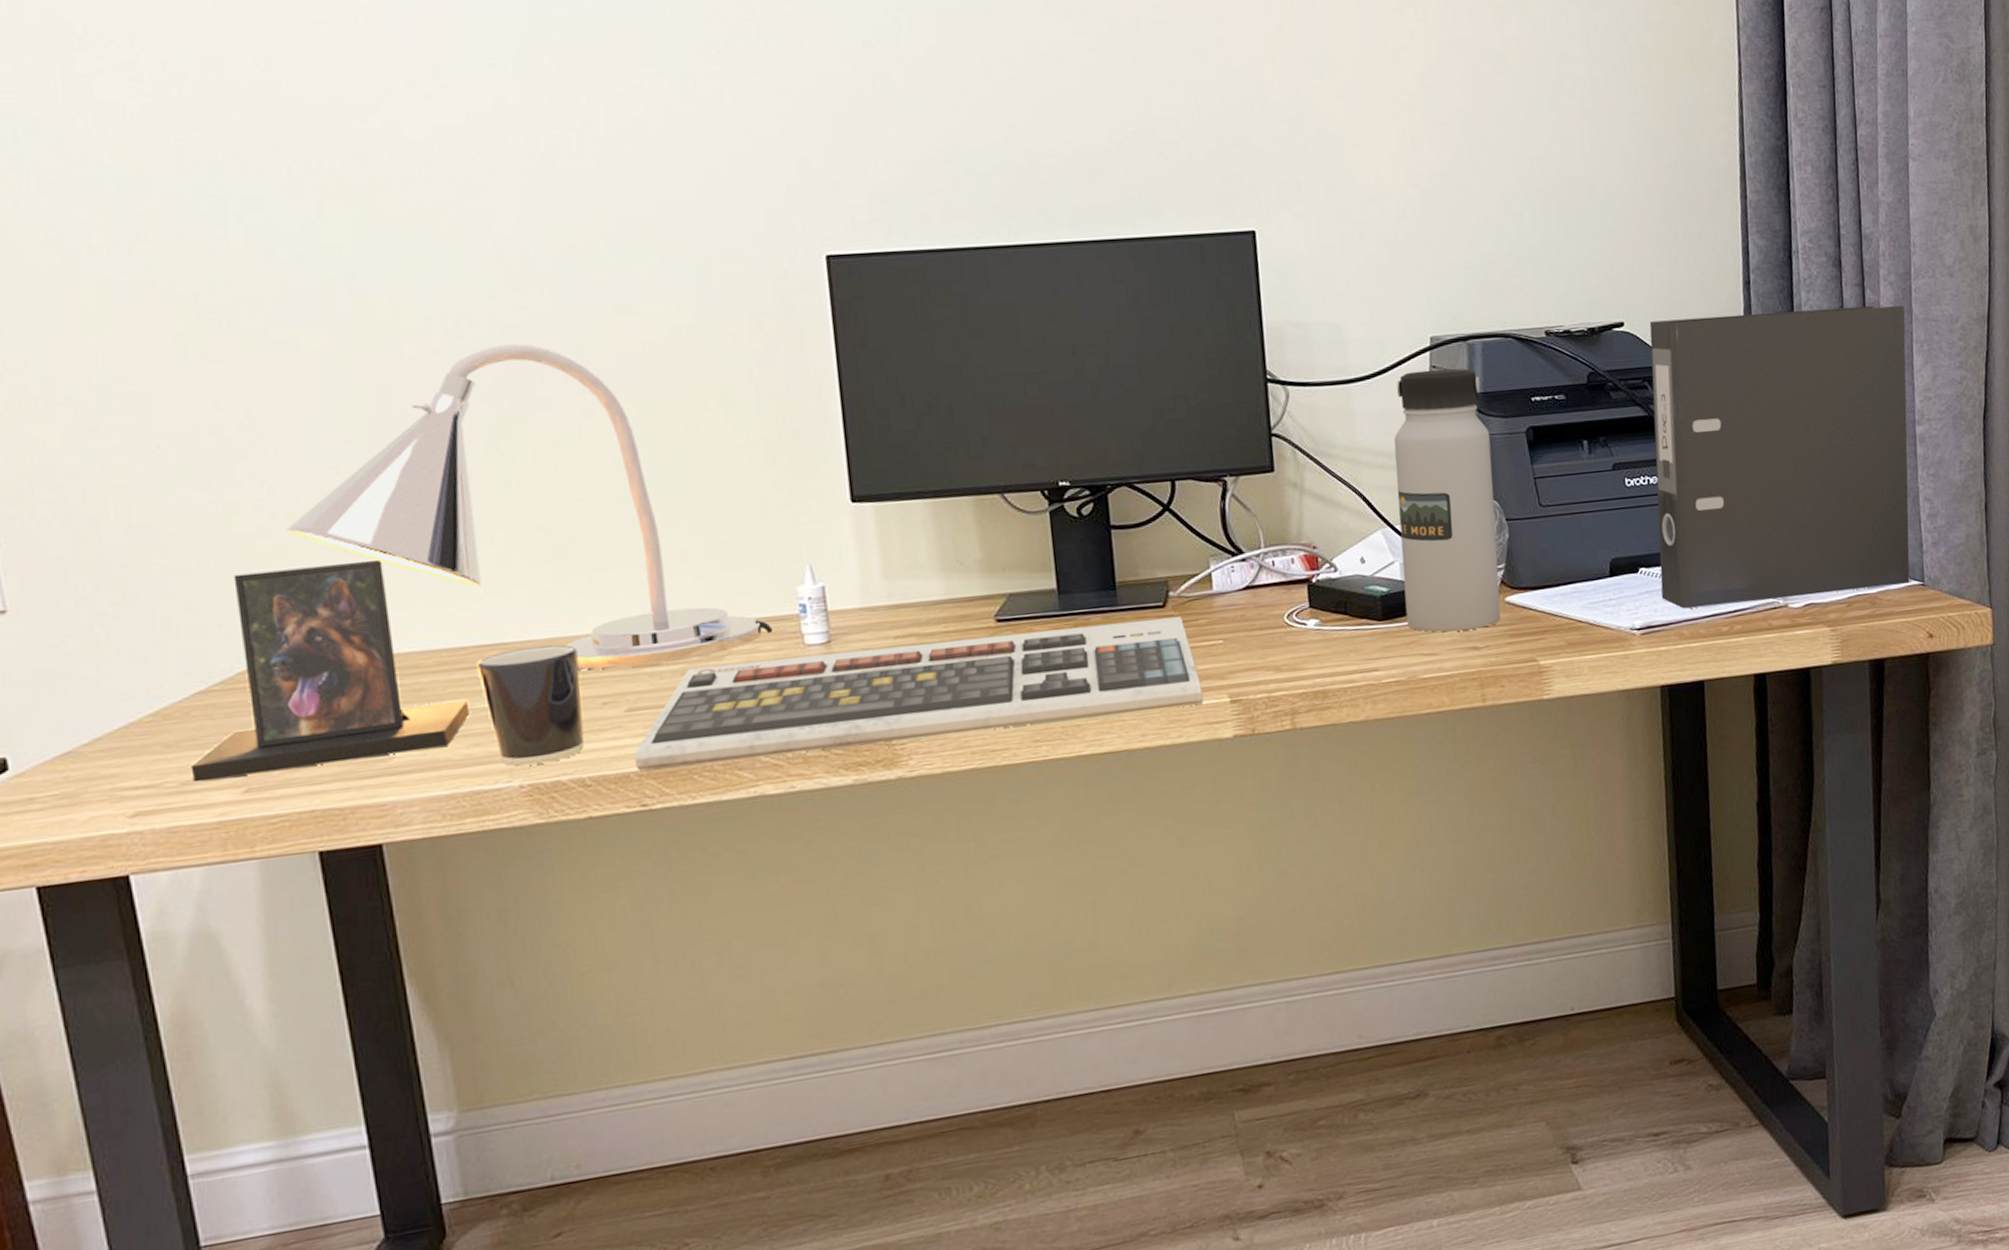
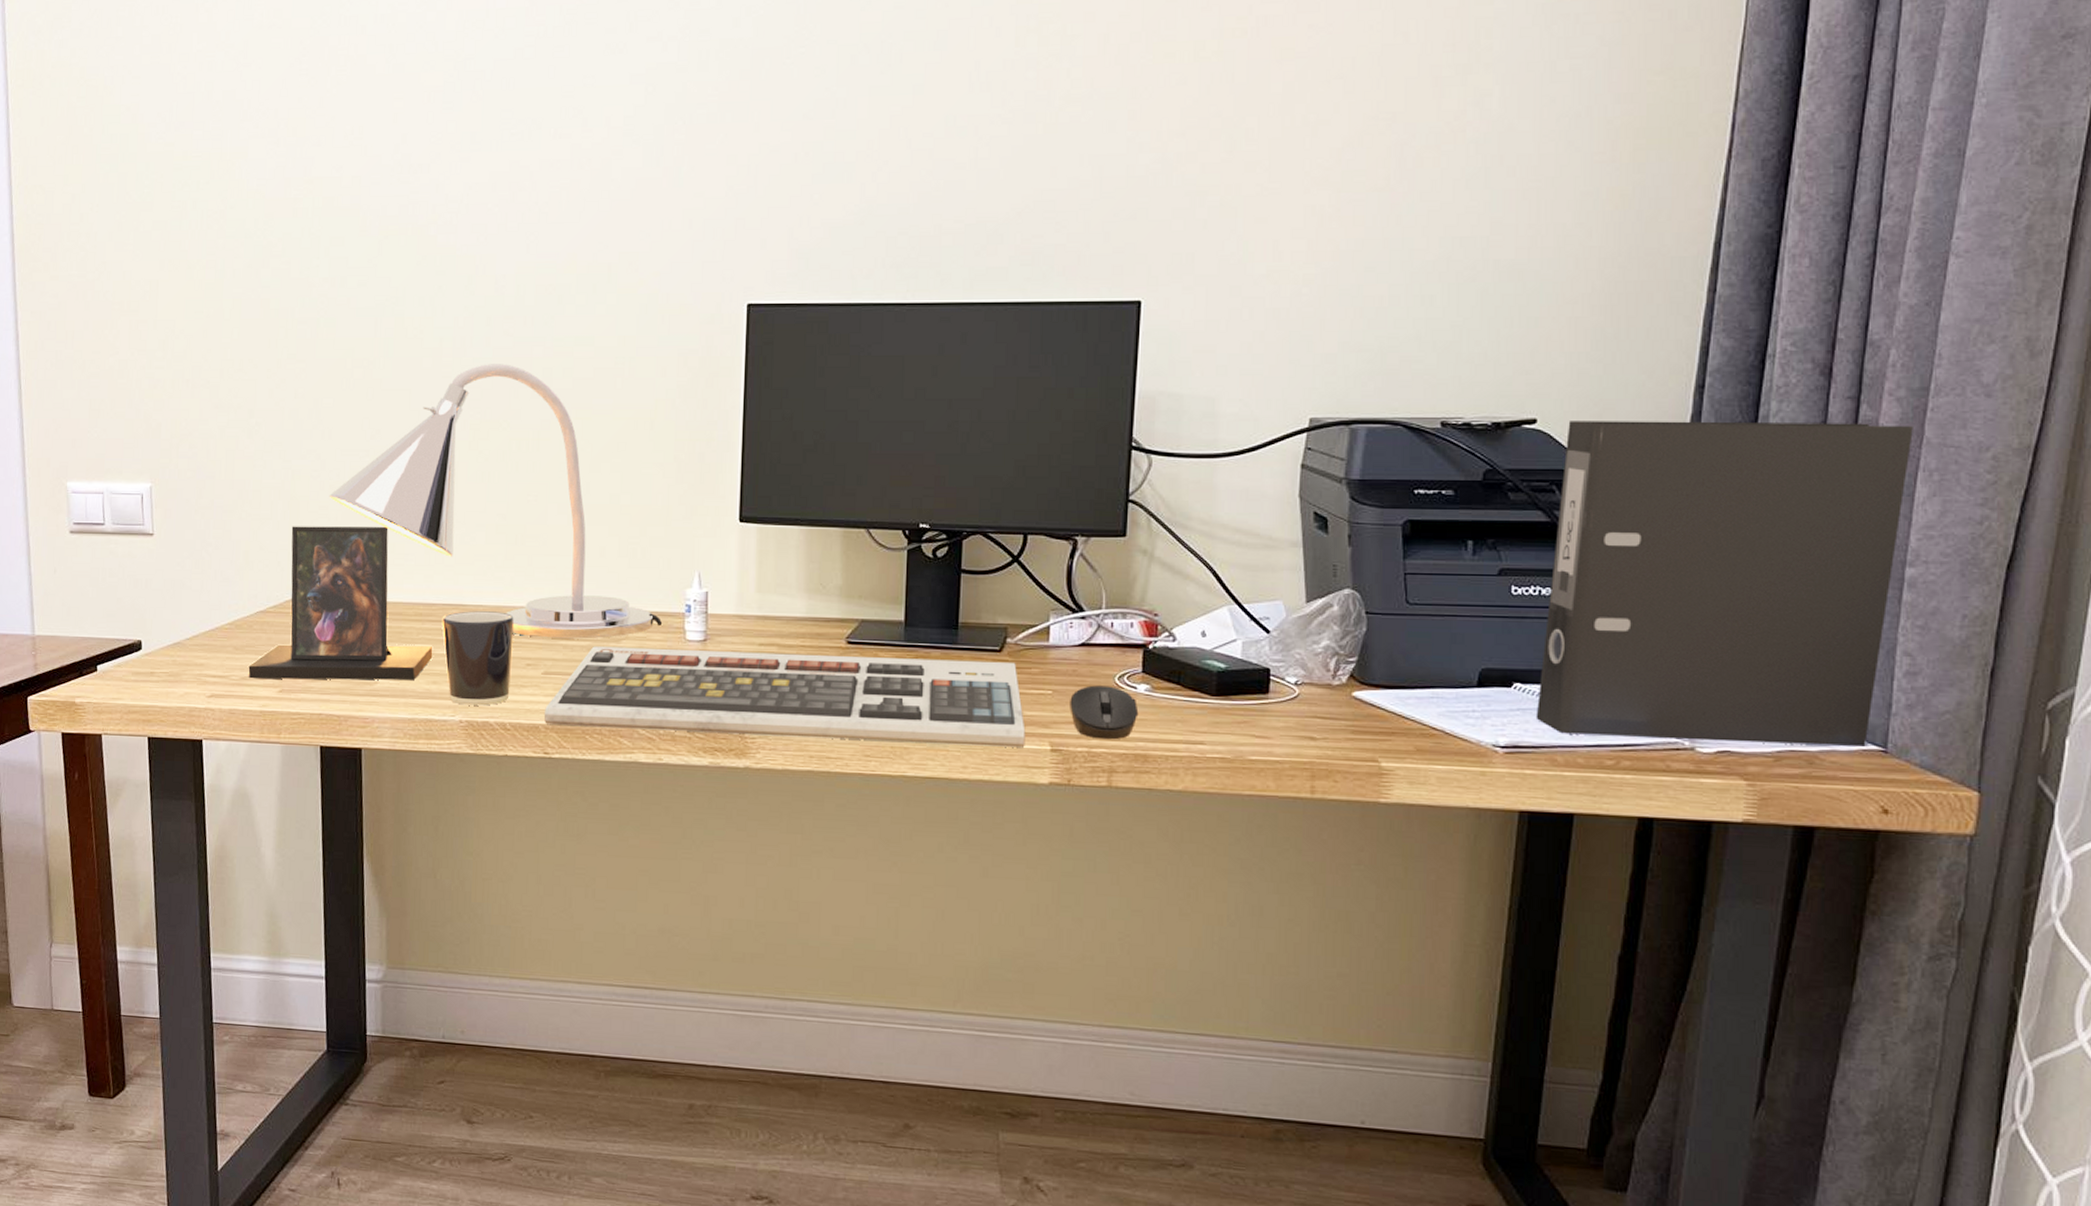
computer mouse: none [1242,626,1312,683] -> present [1070,685,1139,740]
water bottle: present [1393,368,1501,632] -> none [1241,452,1362,719]

